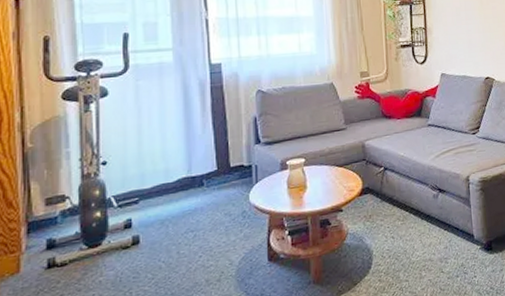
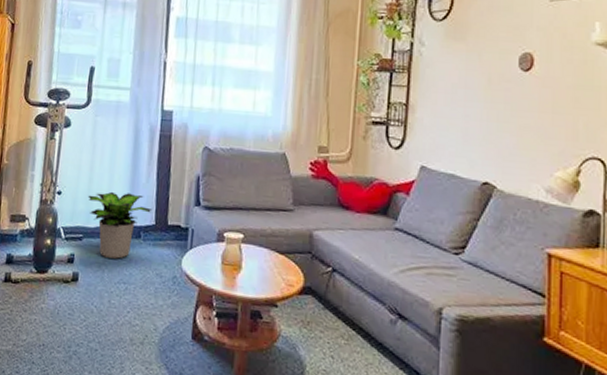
potted plant: none [139,146,213,213] -> present [88,191,153,259]

